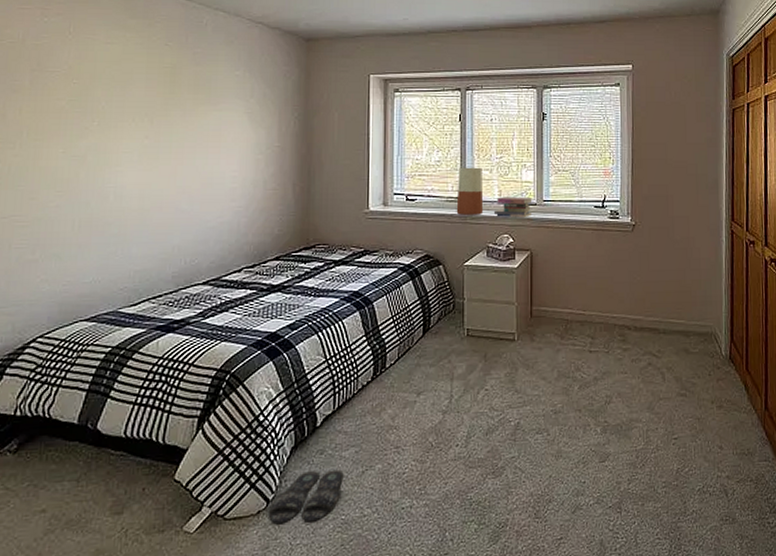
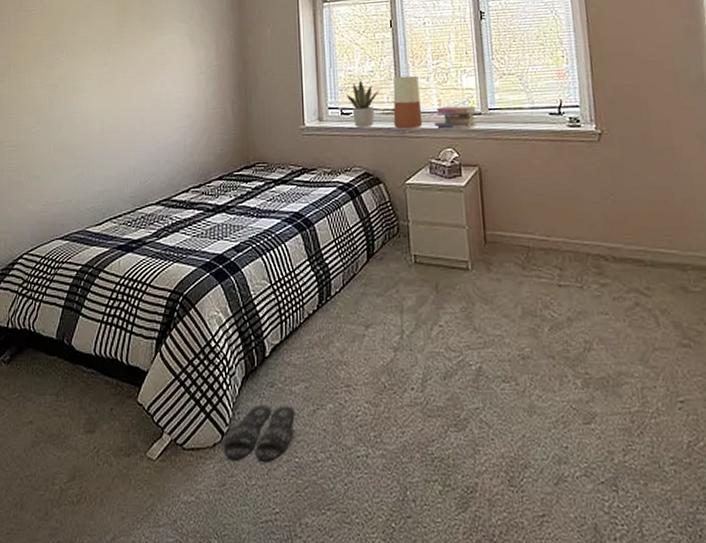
potted plant: none [412,167,445,214] -> present [345,78,380,128]

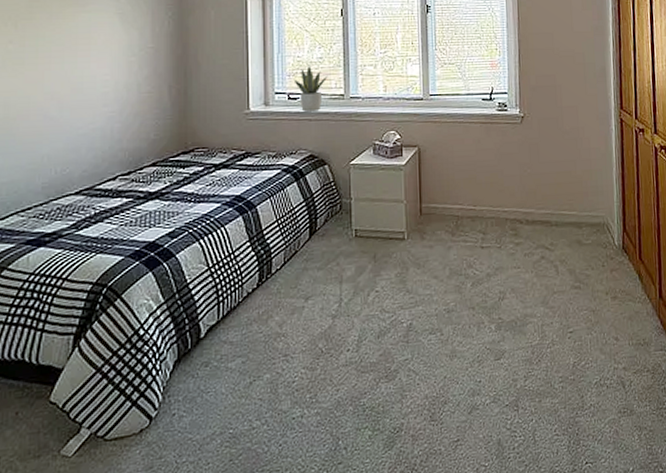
slippers: present [224,405,295,462] -> none [152,381,230,443]
vase: present [392,75,423,130] -> none [340,62,369,114]
books: present [433,105,477,130] -> none [379,91,419,114]

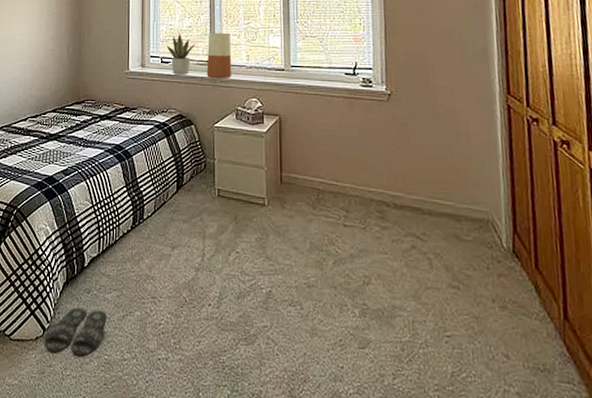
slippers: none [152,381,230,443] -> present [45,307,107,357]
vase: none [340,62,369,114] -> present [206,32,232,79]

